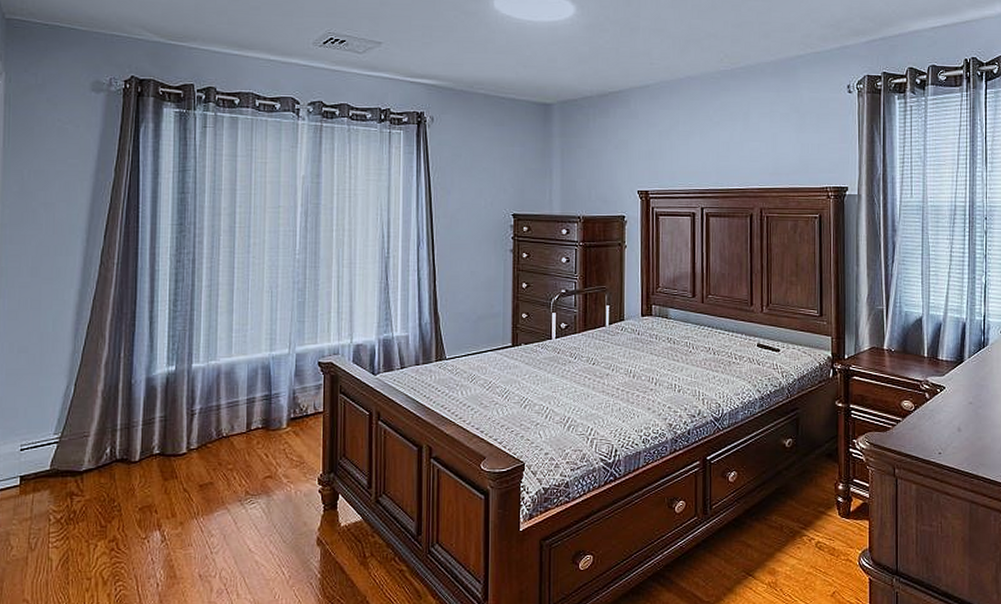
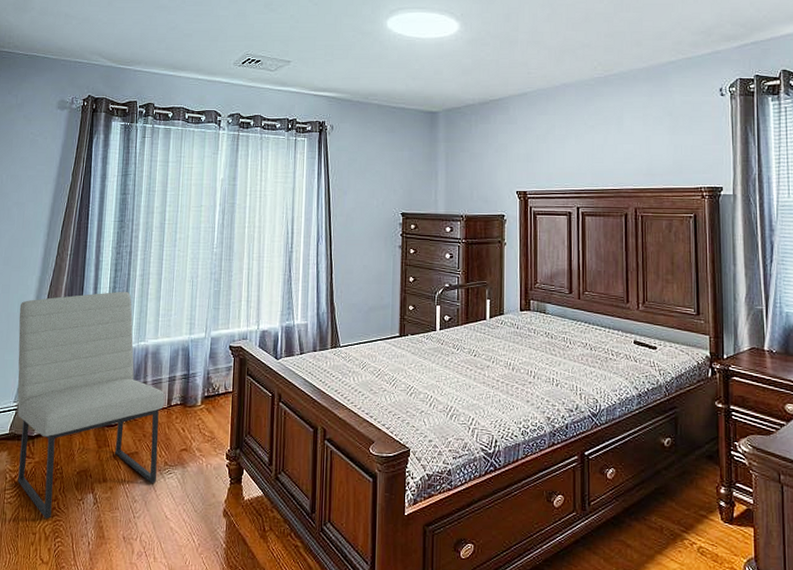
chair: none [55,304,243,561] -> present [17,291,165,519]

